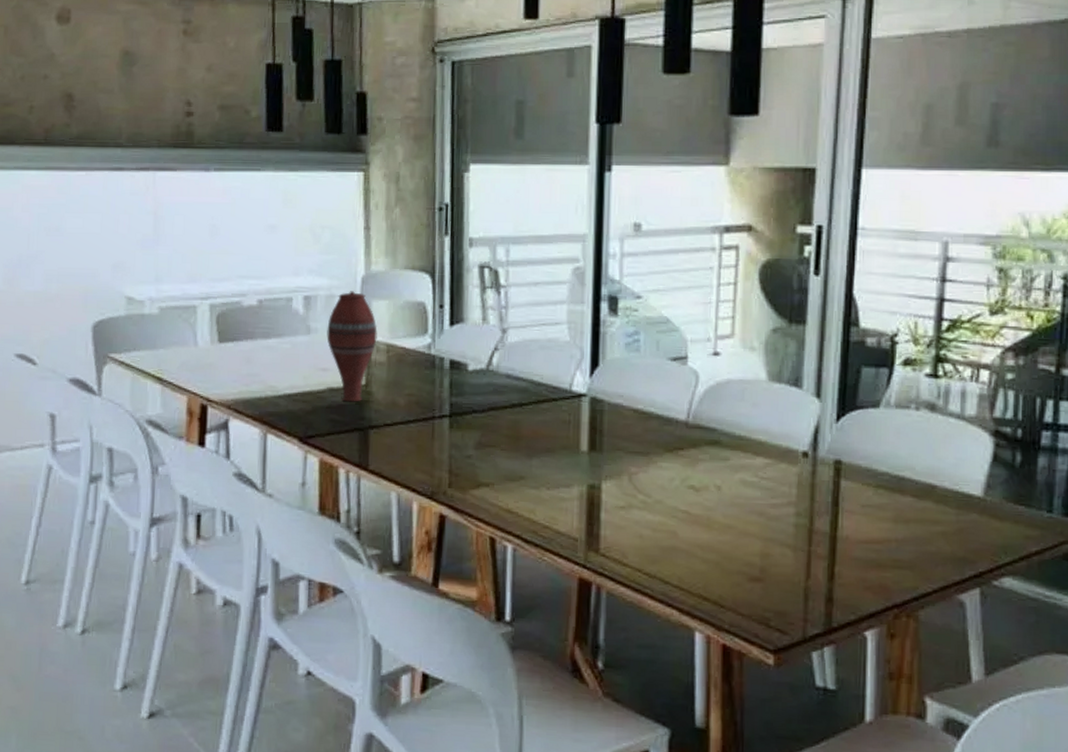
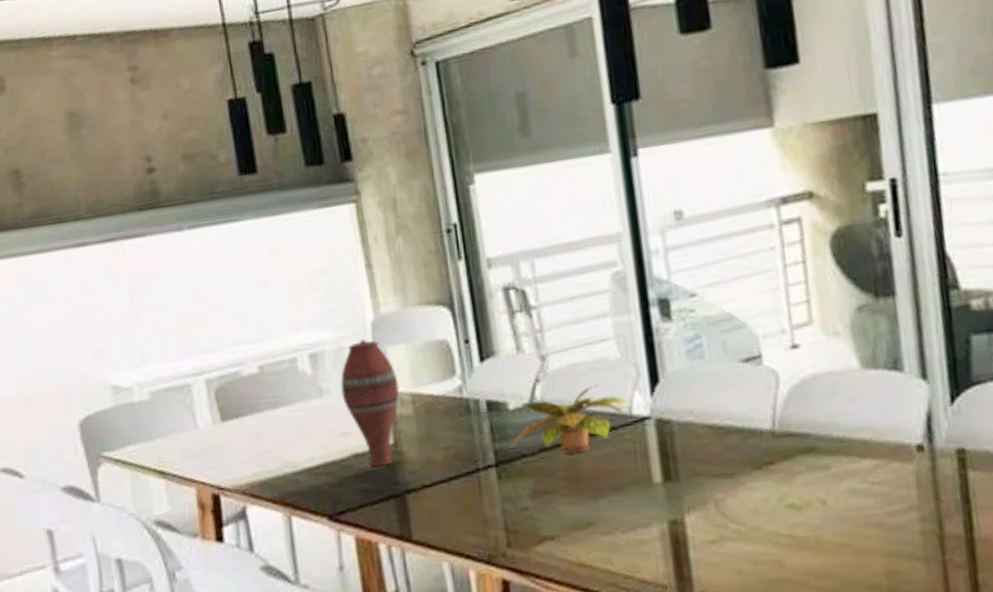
plant: none [465,360,572,417] -> present [511,384,631,455]

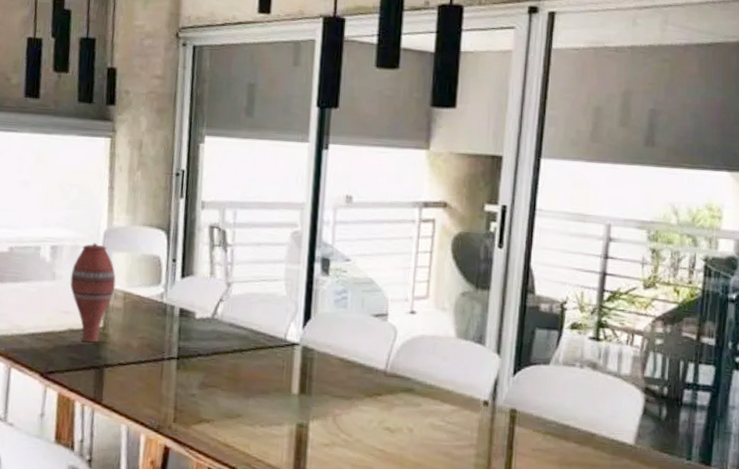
plant: present [511,384,631,455] -> none [192,312,287,361]

